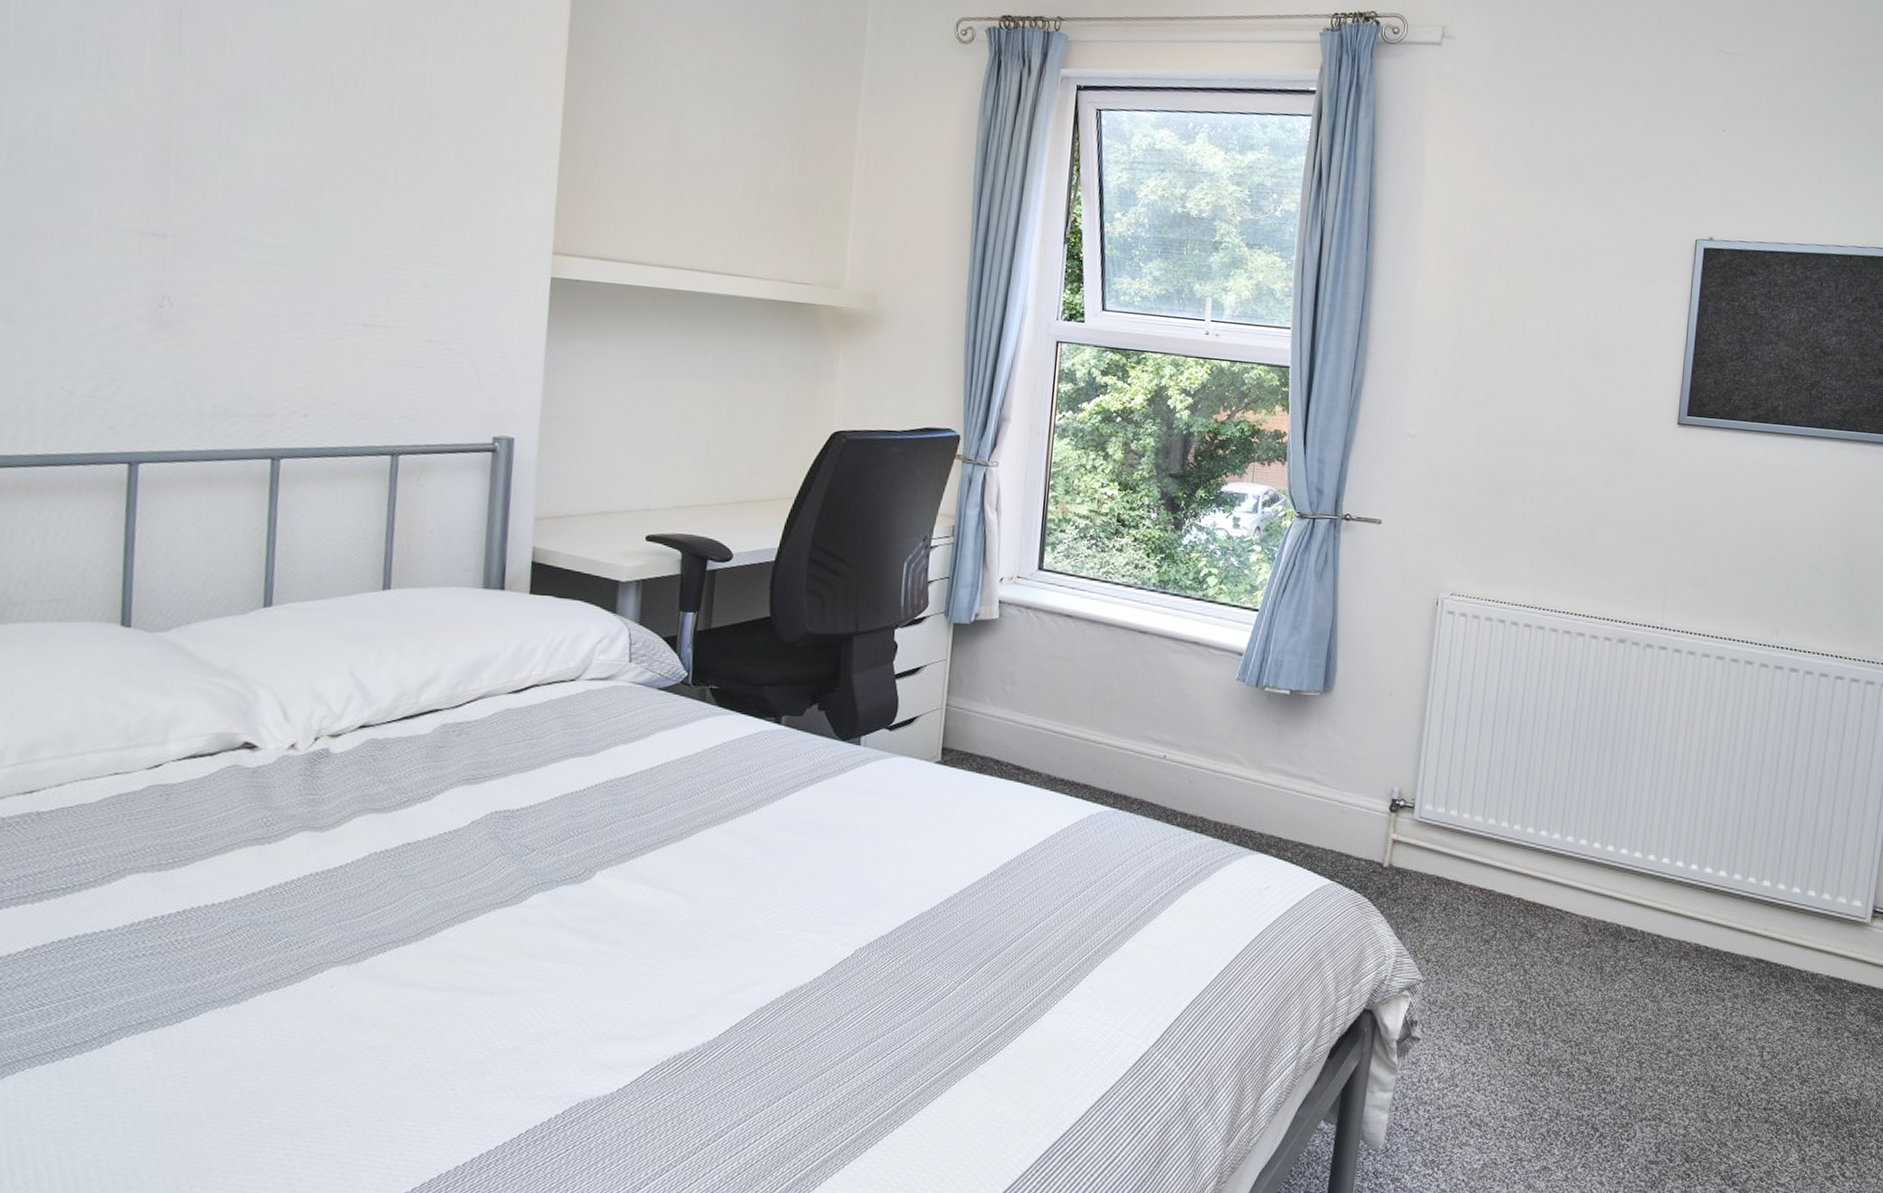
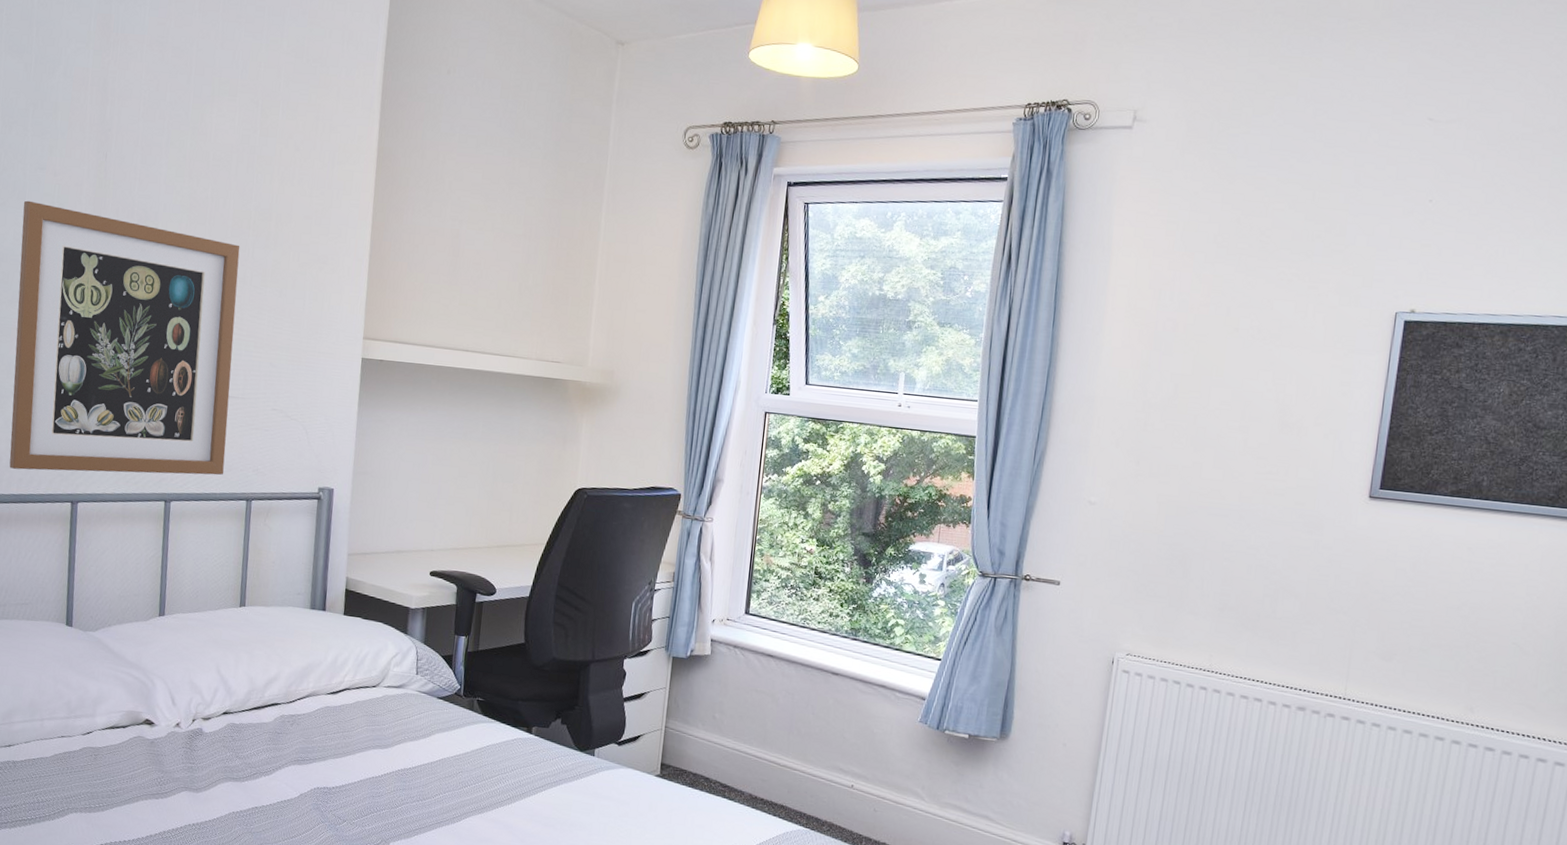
wall art: none [30,67,380,425] -> present [9,200,240,475]

